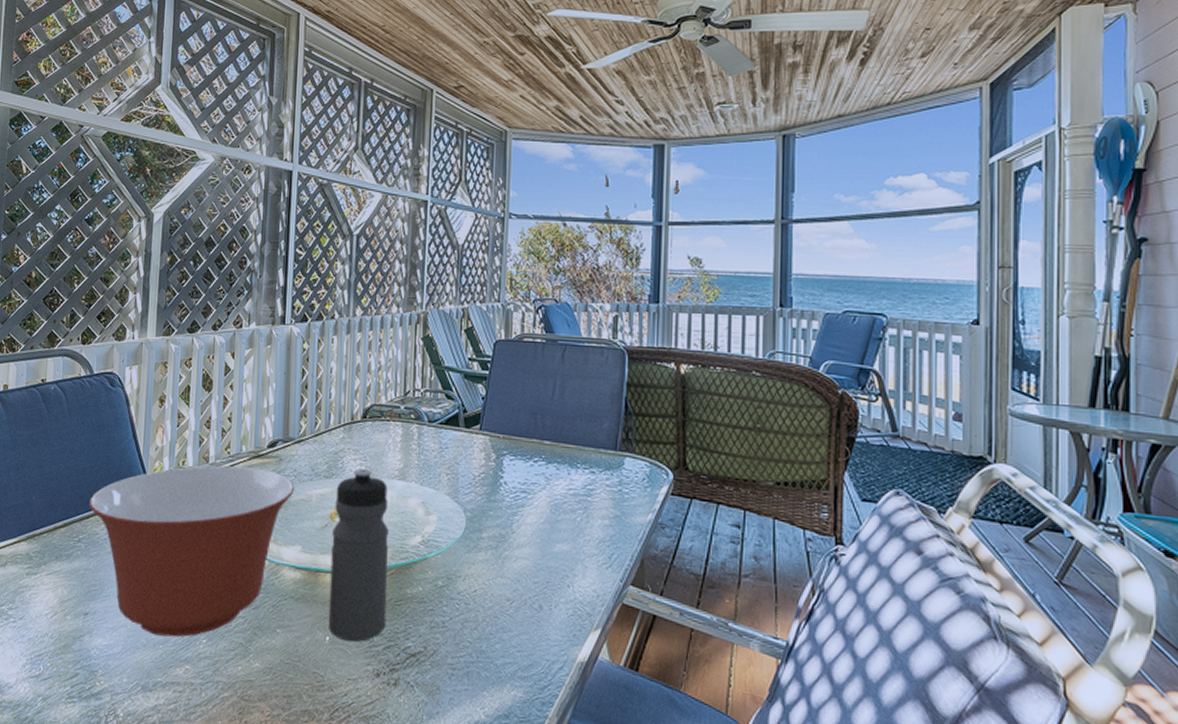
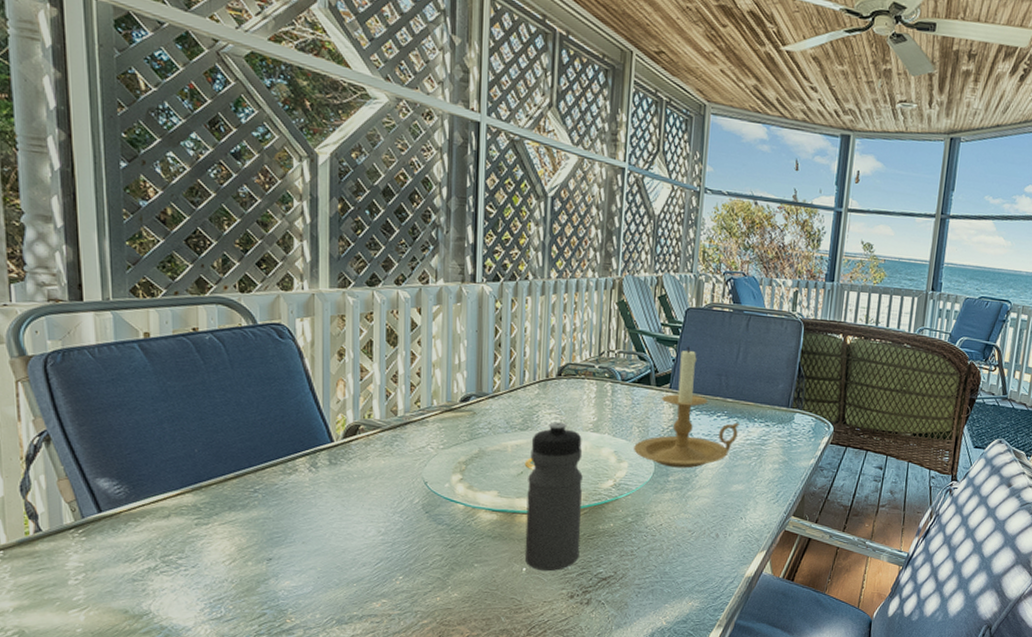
mixing bowl: present [89,465,295,637] -> none [264,418,490,576]
candle holder: none [443,382,560,523] -> present [634,346,740,468]

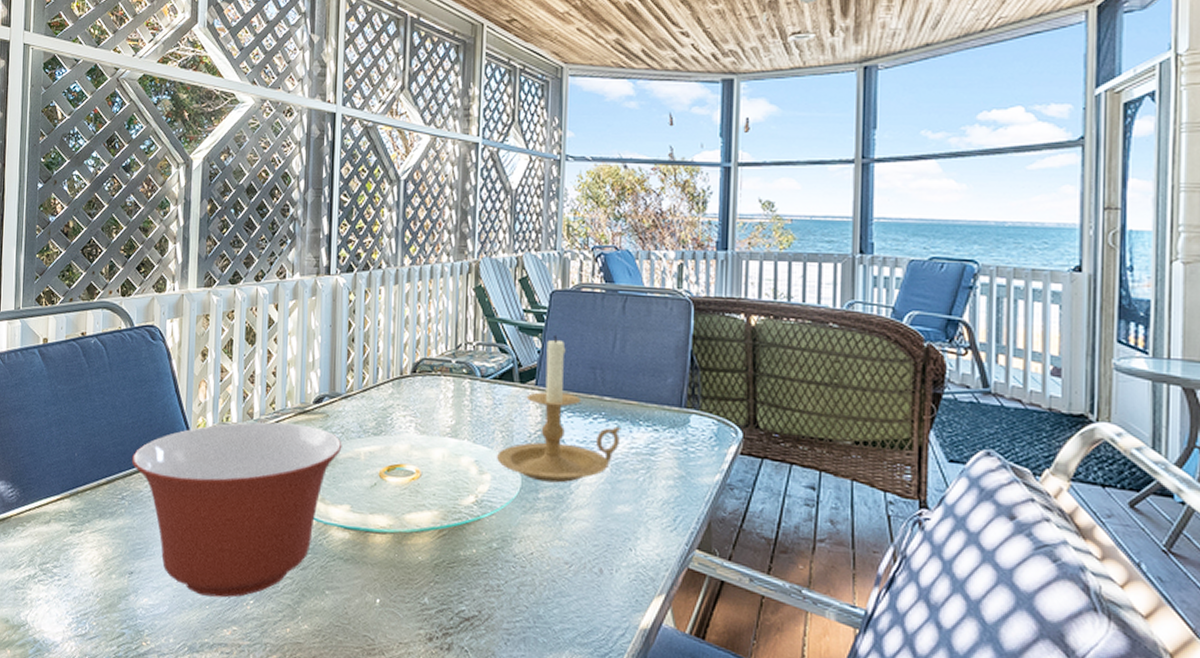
mixing bowl: none [264,418,490,576] -> present [132,422,342,598]
water bottle: present [524,422,583,572] -> none [378,425,441,606]

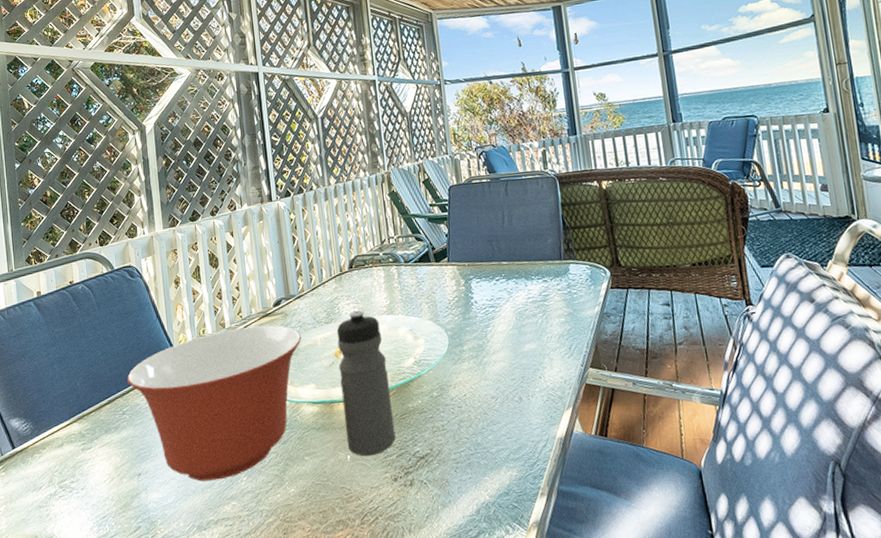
water bottle: none [378,425,441,606] -> present [336,310,396,457]
candle holder: present [497,334,622,483] -> none [426,220,519,337]

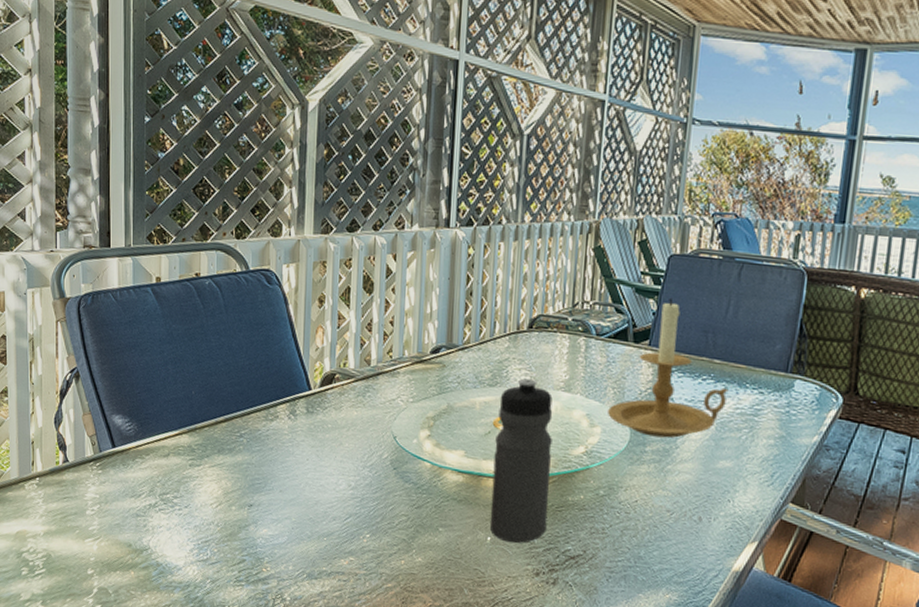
mixing bowl: present [127,325,302,482] -> none [250,368,458,531]
candle holder: none [426,220,519,337] -> present [608,297,729,438]

